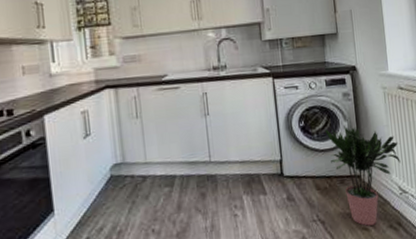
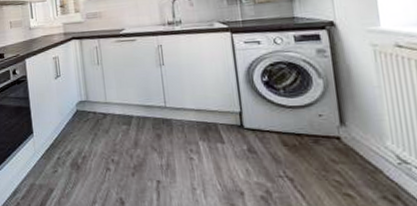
potted plant: present [325,125,401,226] -> none [294,83,399,192]

